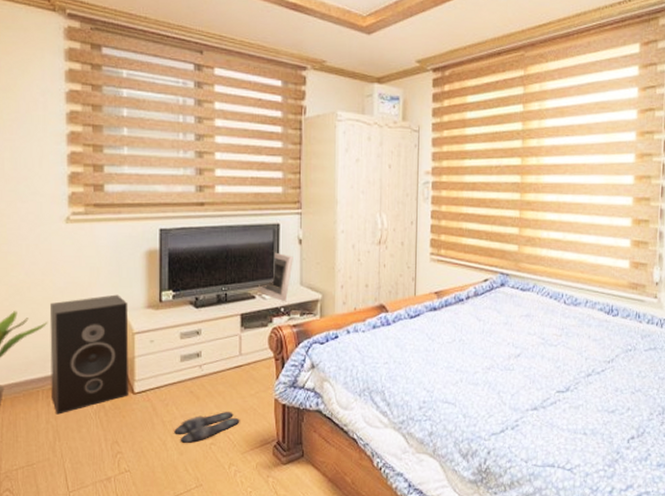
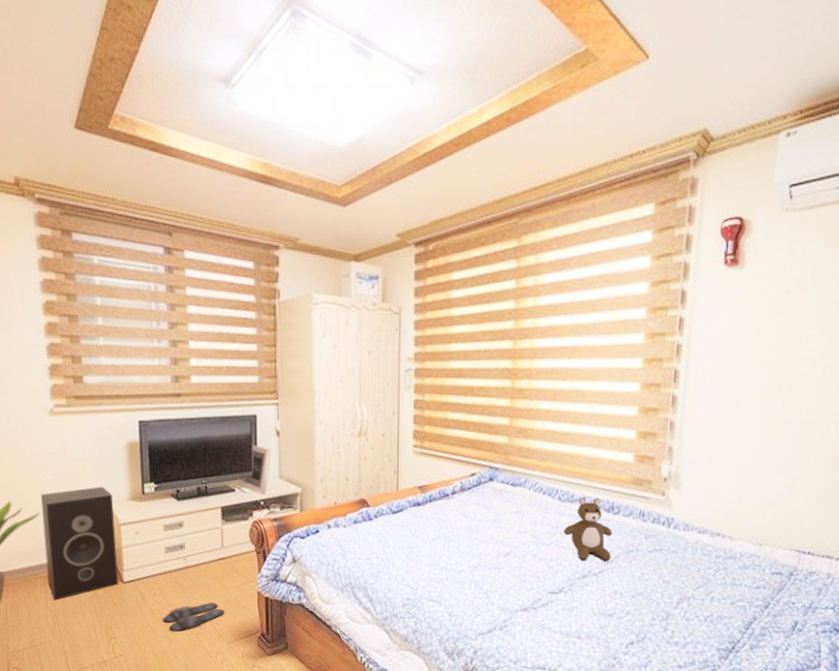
teddy bear: none [569,301,613,361] -> present [564,498,613,562]

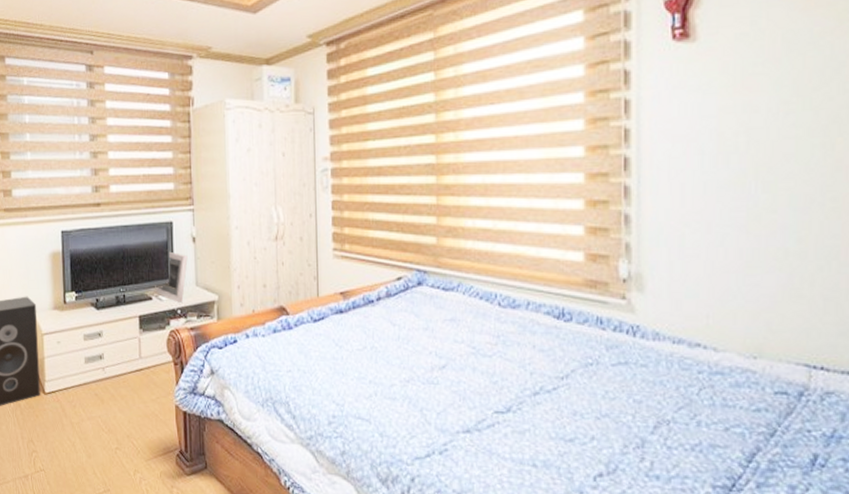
slippers: present [163,603,225,632] -> none [82,416,143,447]
teddy bear: present [564,498,613,562] -> none [507,303,566,377]

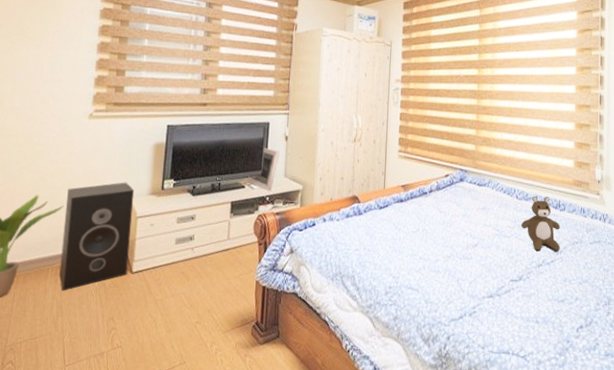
teddy bear: none [507,303,566,377] -> present [521,196,560,252]

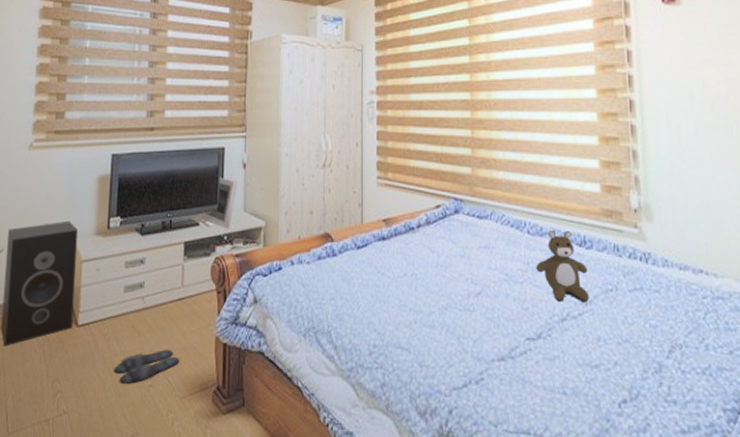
slippers: none [164,292,224,322] -> present [114,350,180,385]

